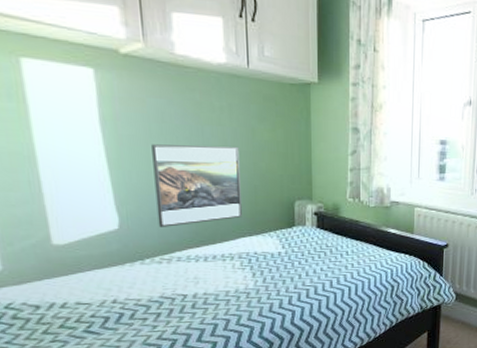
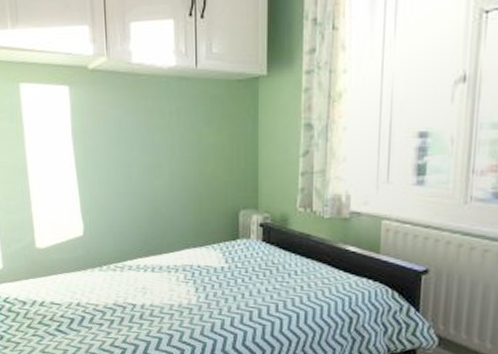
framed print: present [151,144,242,227] -> none [111,152,187,235]

